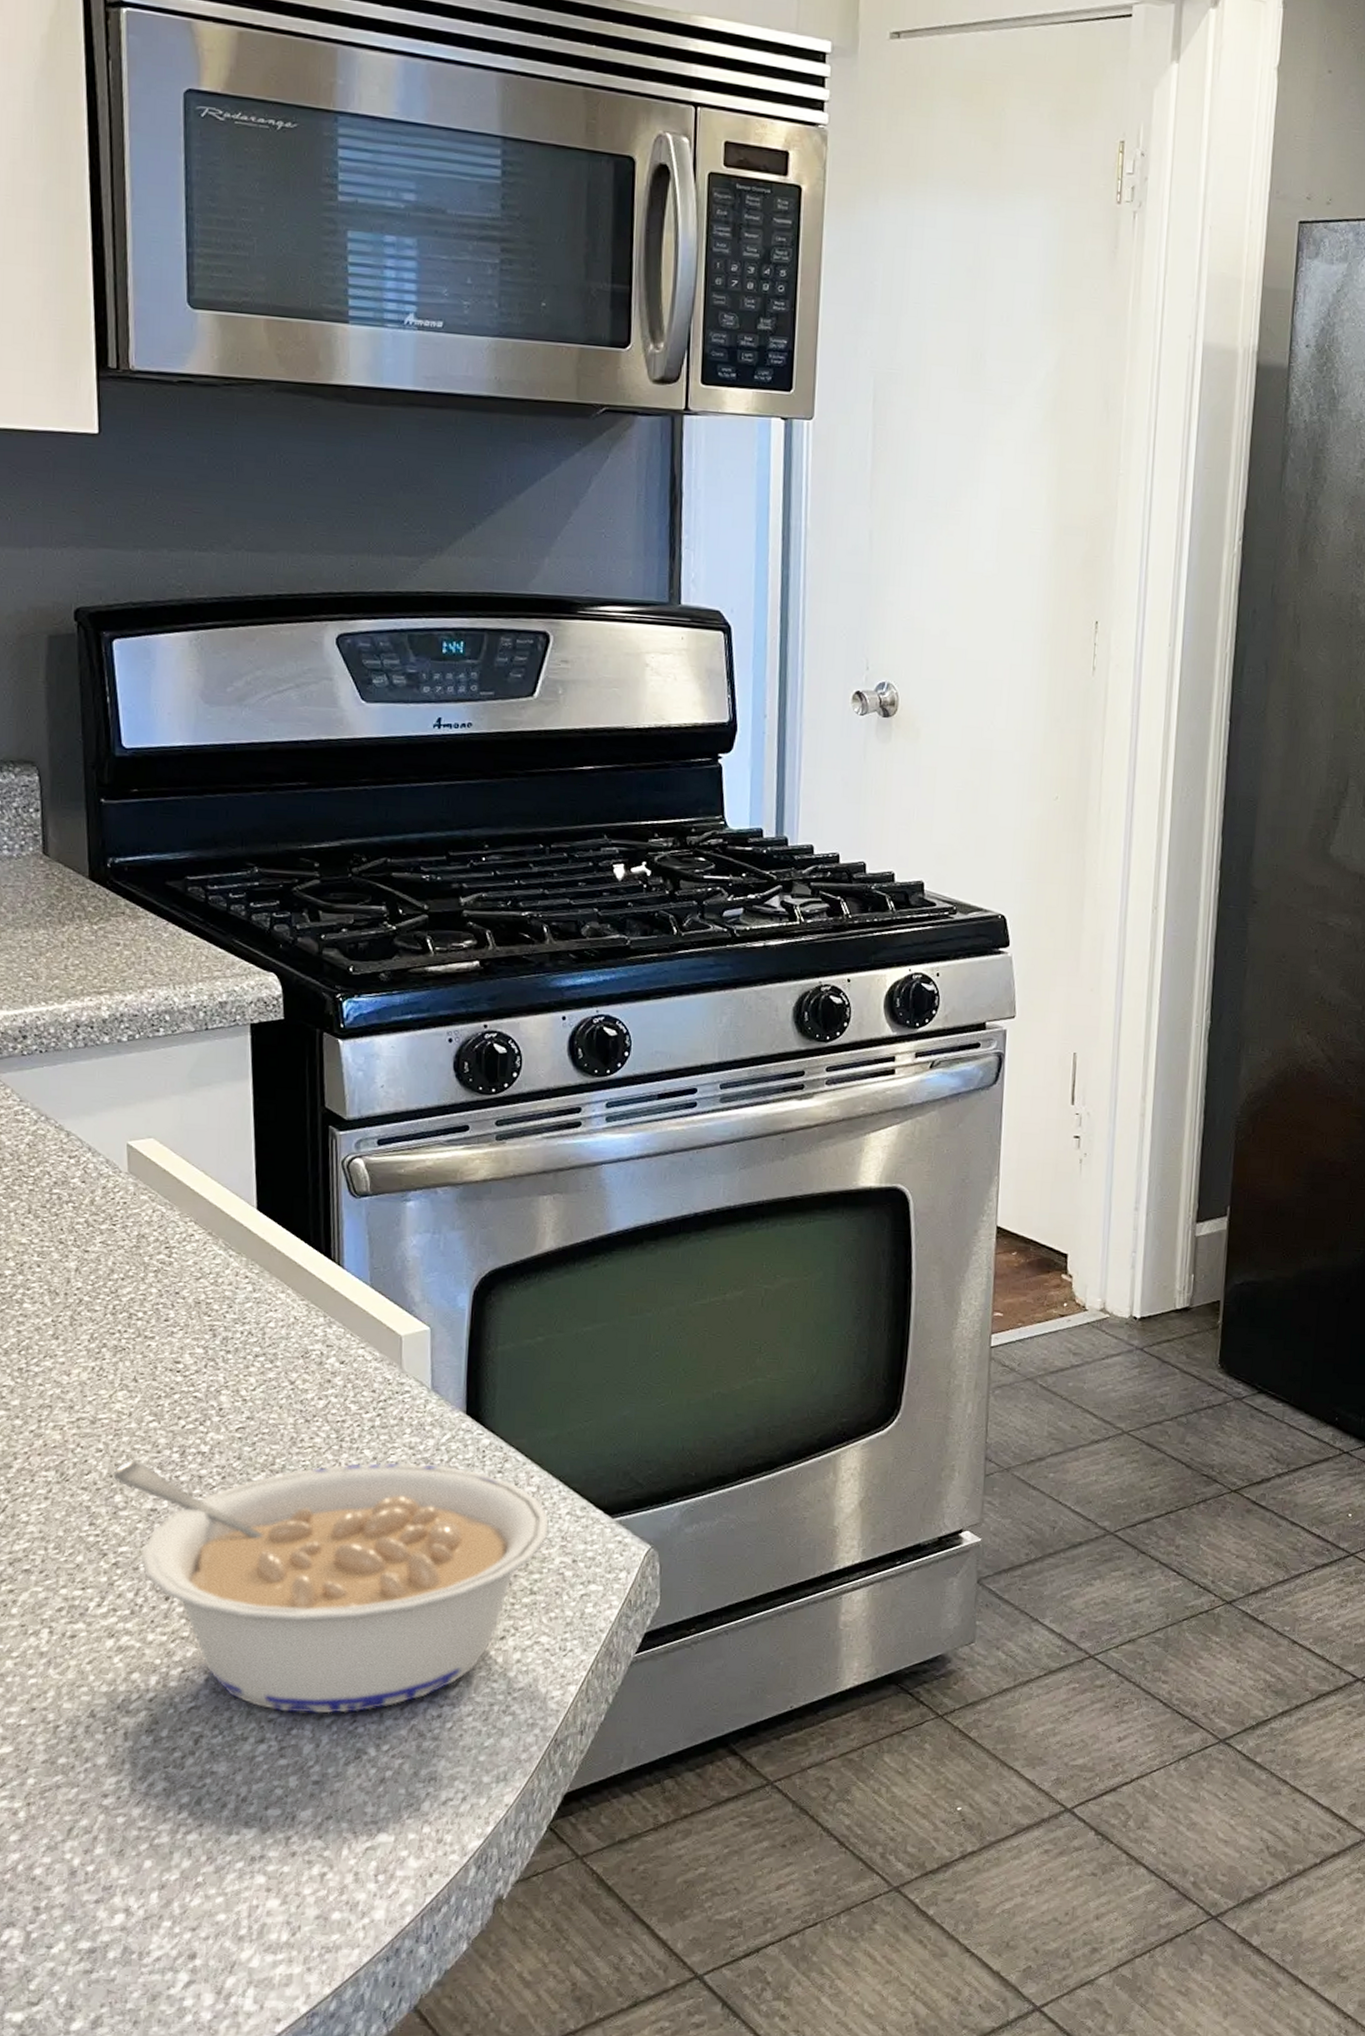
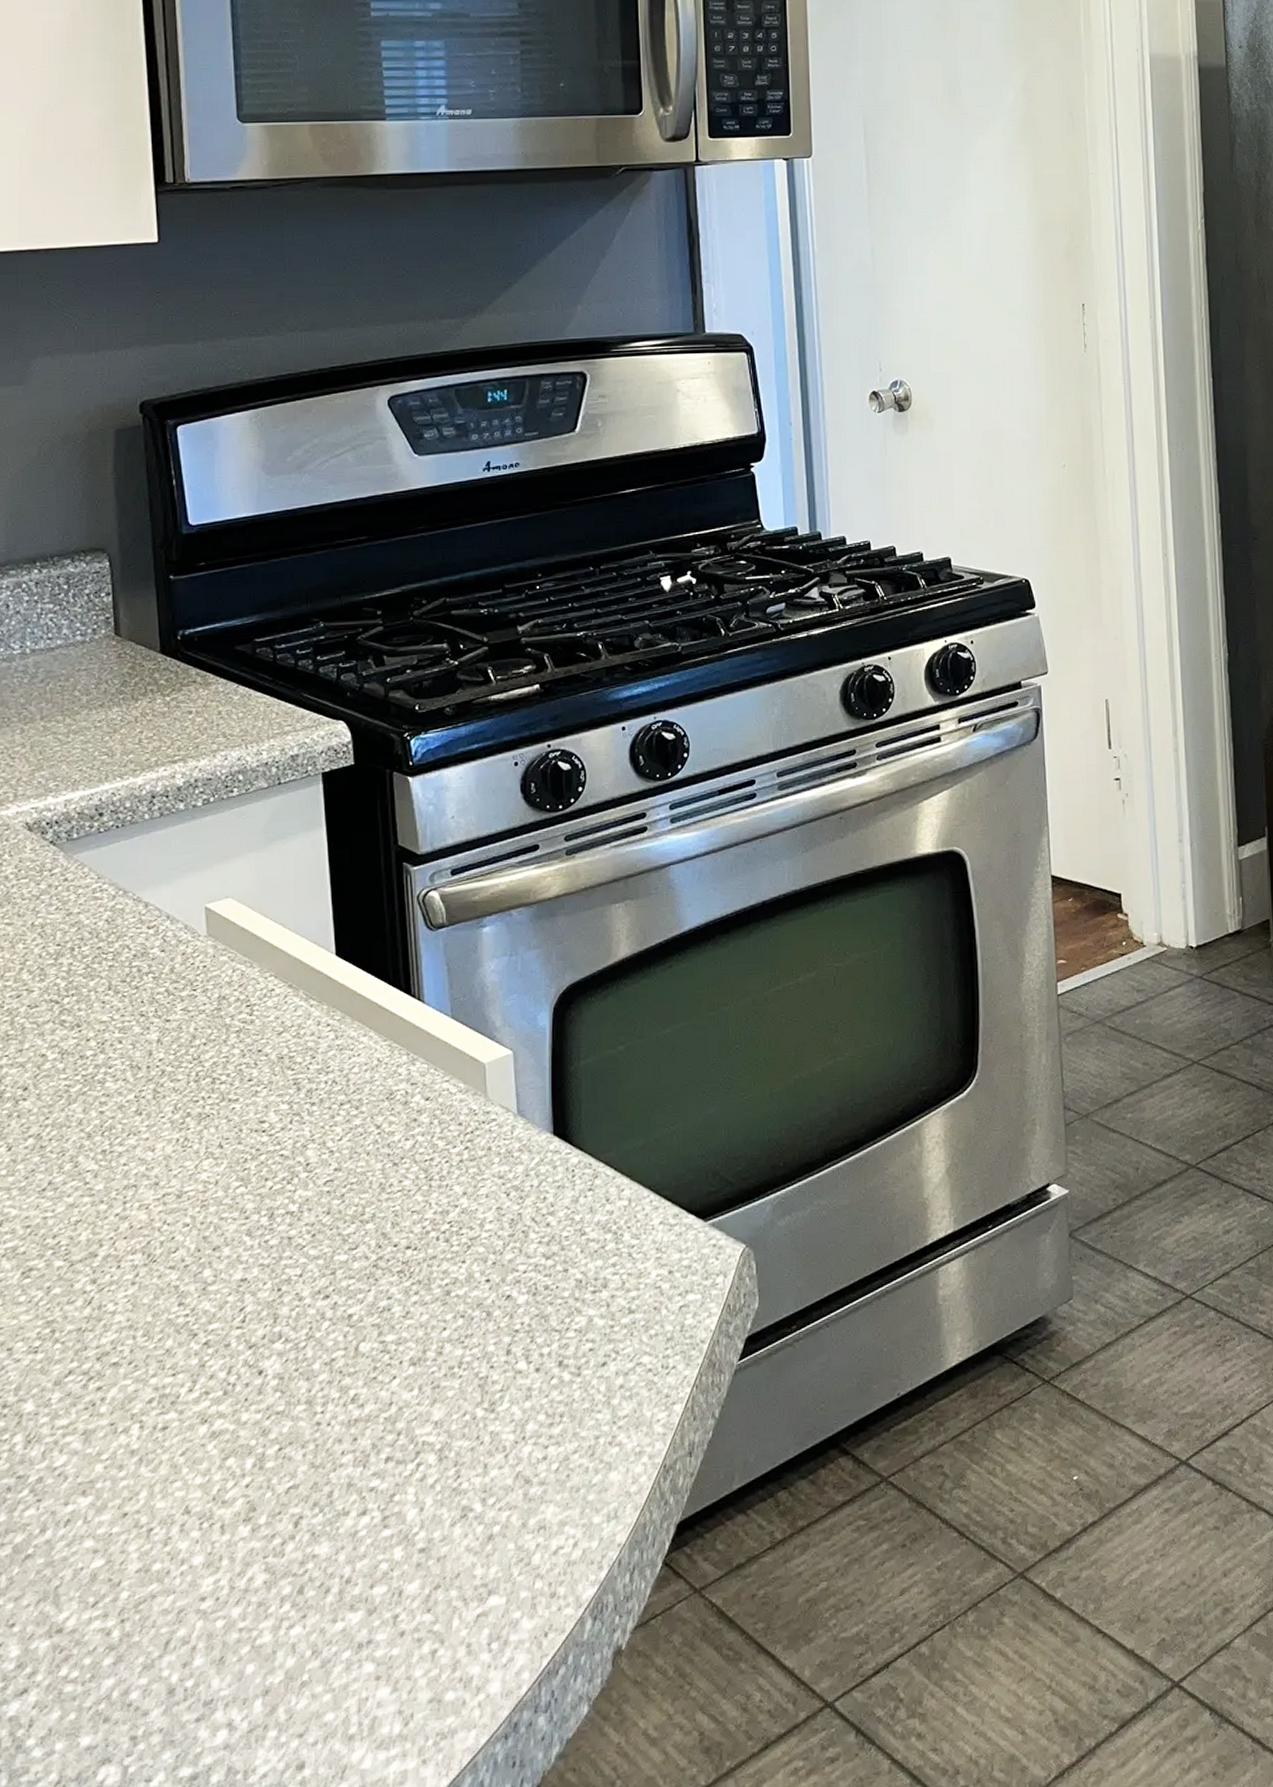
legume: present [113,1461,549,1714] -> none [201,1191,643,1479]

